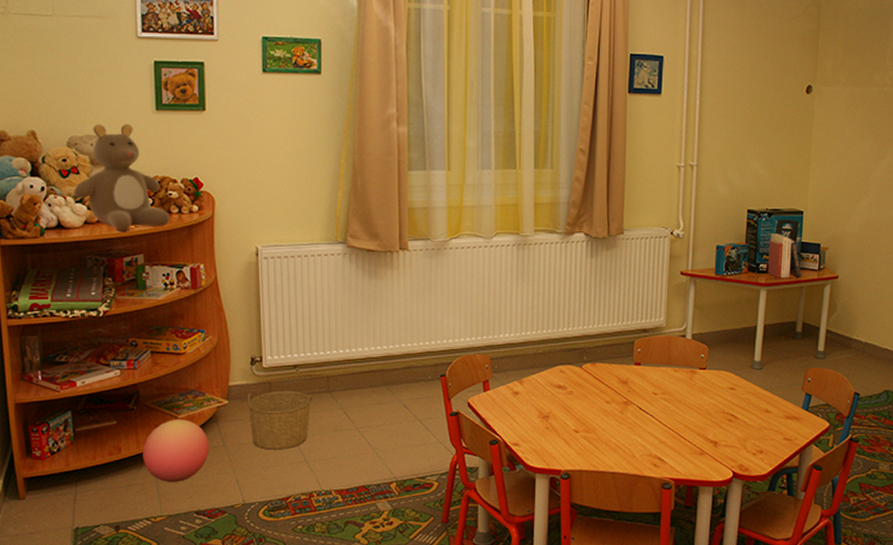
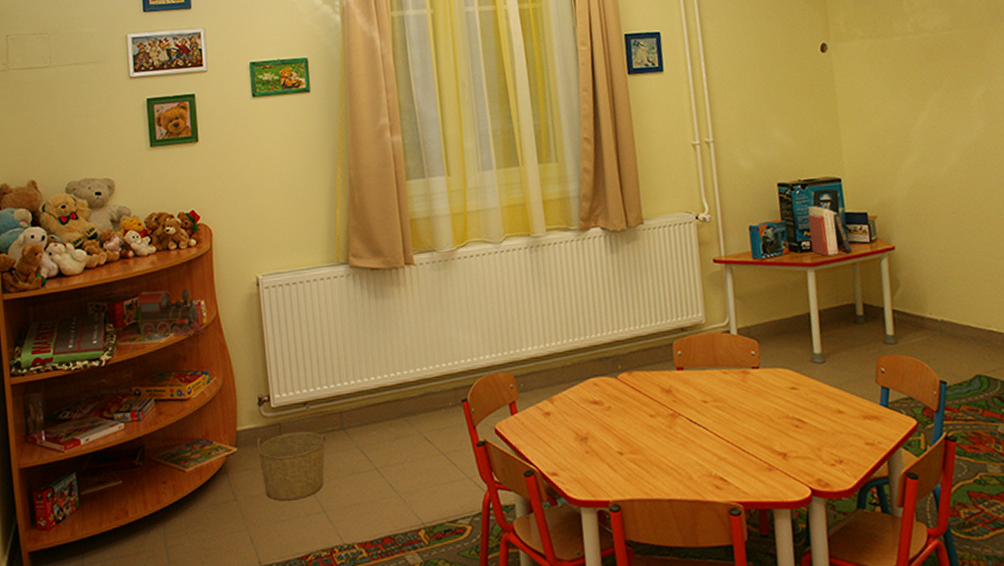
teddy bear: present [74,123,170,231] -> none [73,163,169,274]
toy train: none [136,250,202,296] -> present [136,289,204,338]
ball: present [143,419,209,483] -> none [150,472,220,547]

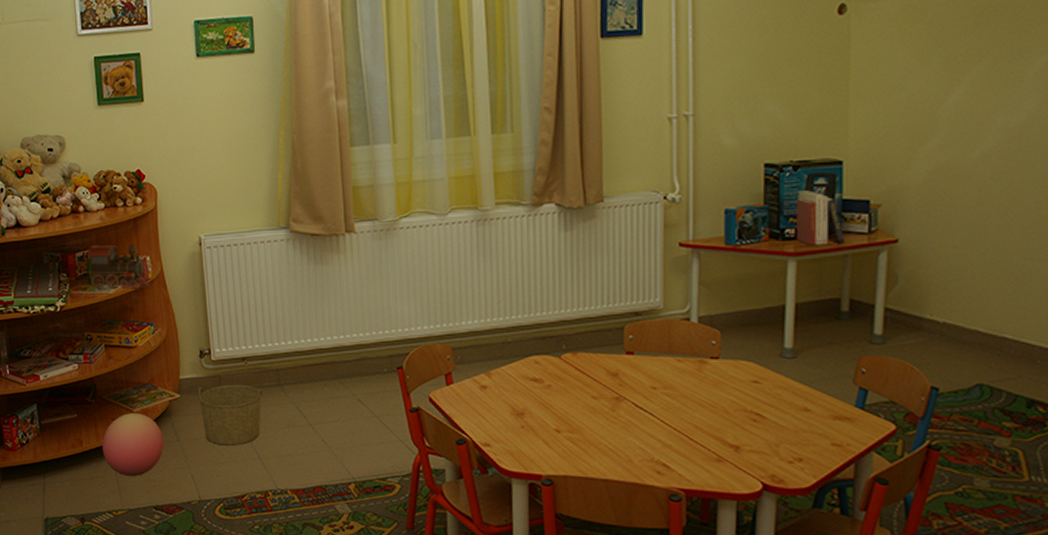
ball: none [150,472,220,547] -> present [102,412,164,477]

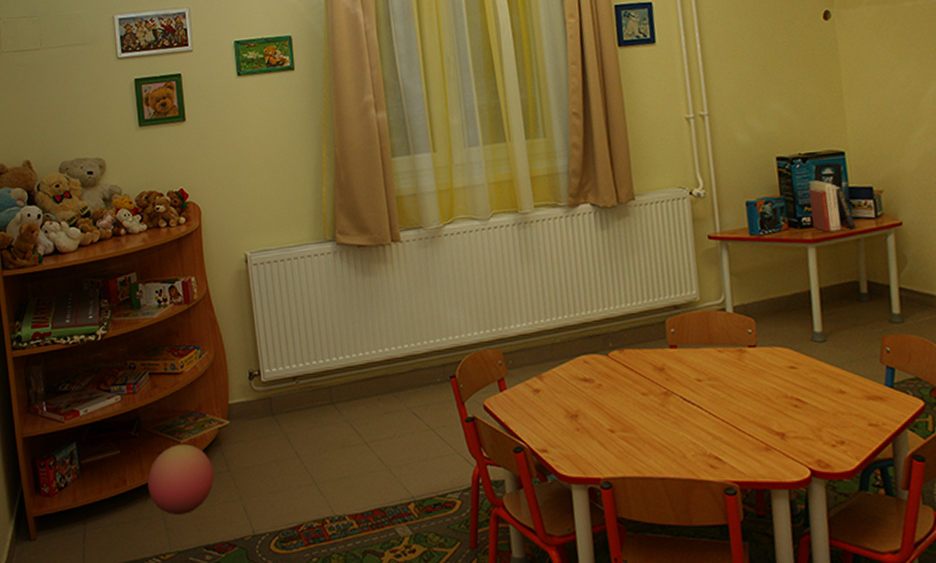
toy train: present [87,244,150,289] -> none [129,266,195,314]
basket: present [197,384,263,446] -> none [248,405,316,473]

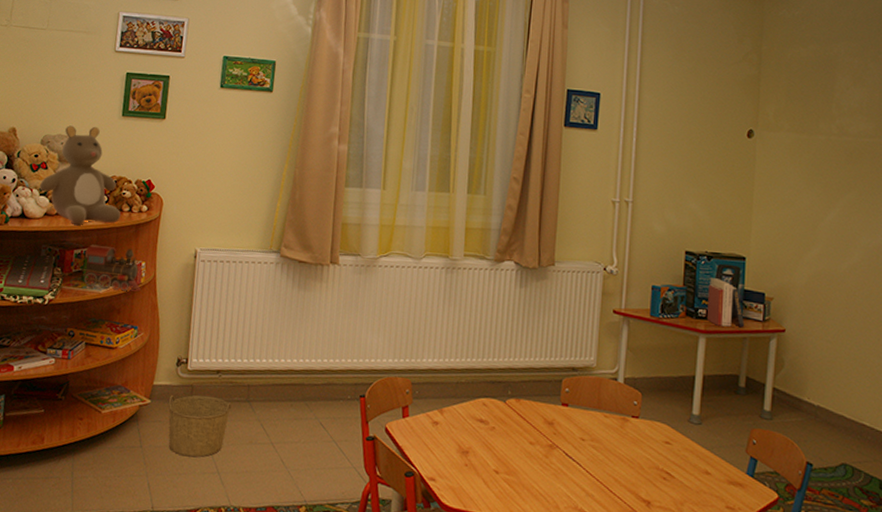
teddy bear: none [67,142,159,251] -> present [39,125,121,225]
toy train: none [129,266,195,314] -> present [82,244,141,292]
ball: present [147,444,214,515] -> none [62,413,127,480]
basket: none [248,405,316,473] -> present [168,394,232,458]

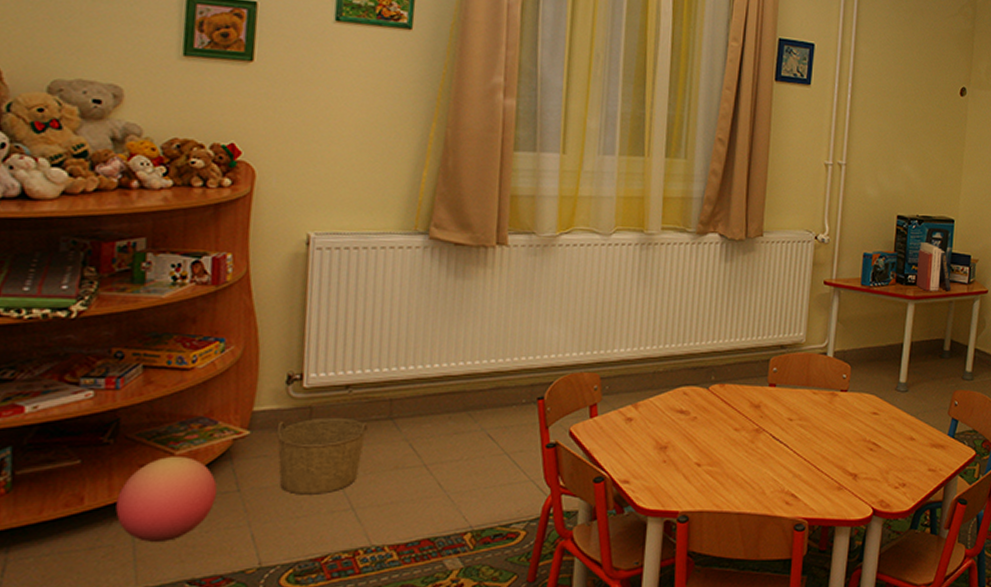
teddy bear: present [39,125,121,225] -> none [50,67,190,207]
ball: none [62,413,127,480] -> present [115,455,217,543]
toy train: present [82,244,141,292] -> none [131,232,227,294]

